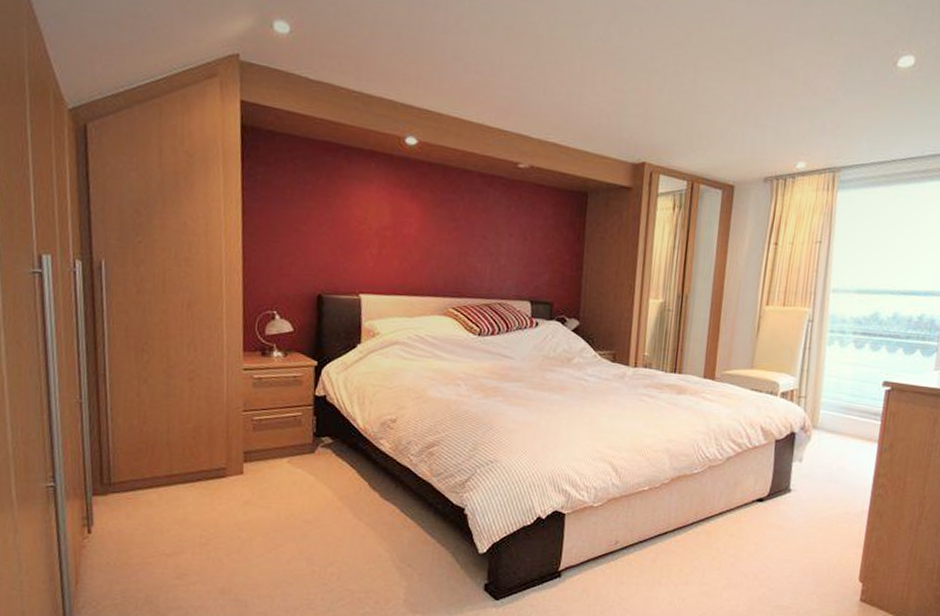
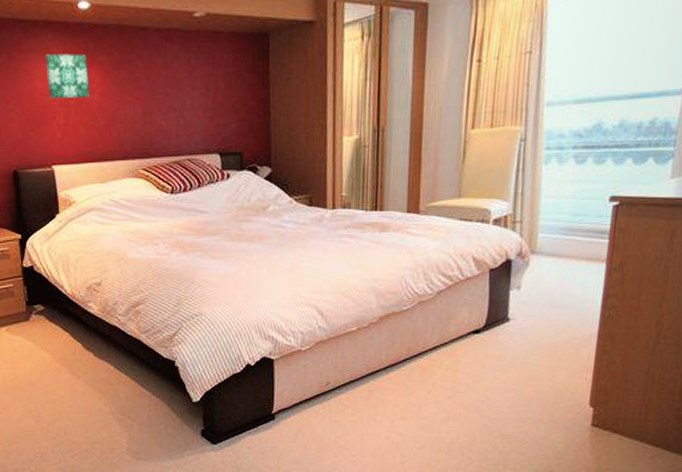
wall art: none [365,183,408,231] -> present [44,54,89,99]

